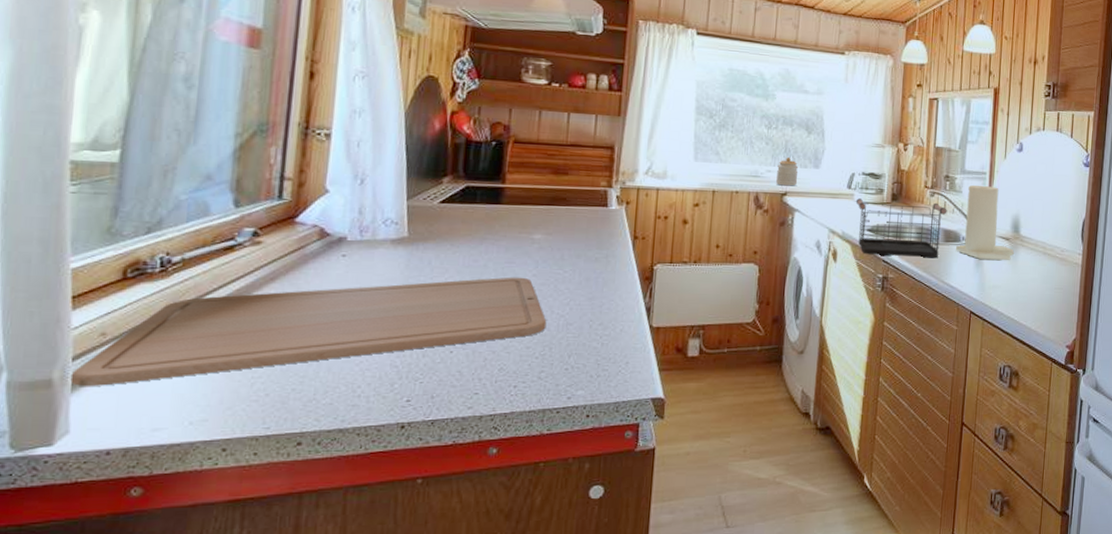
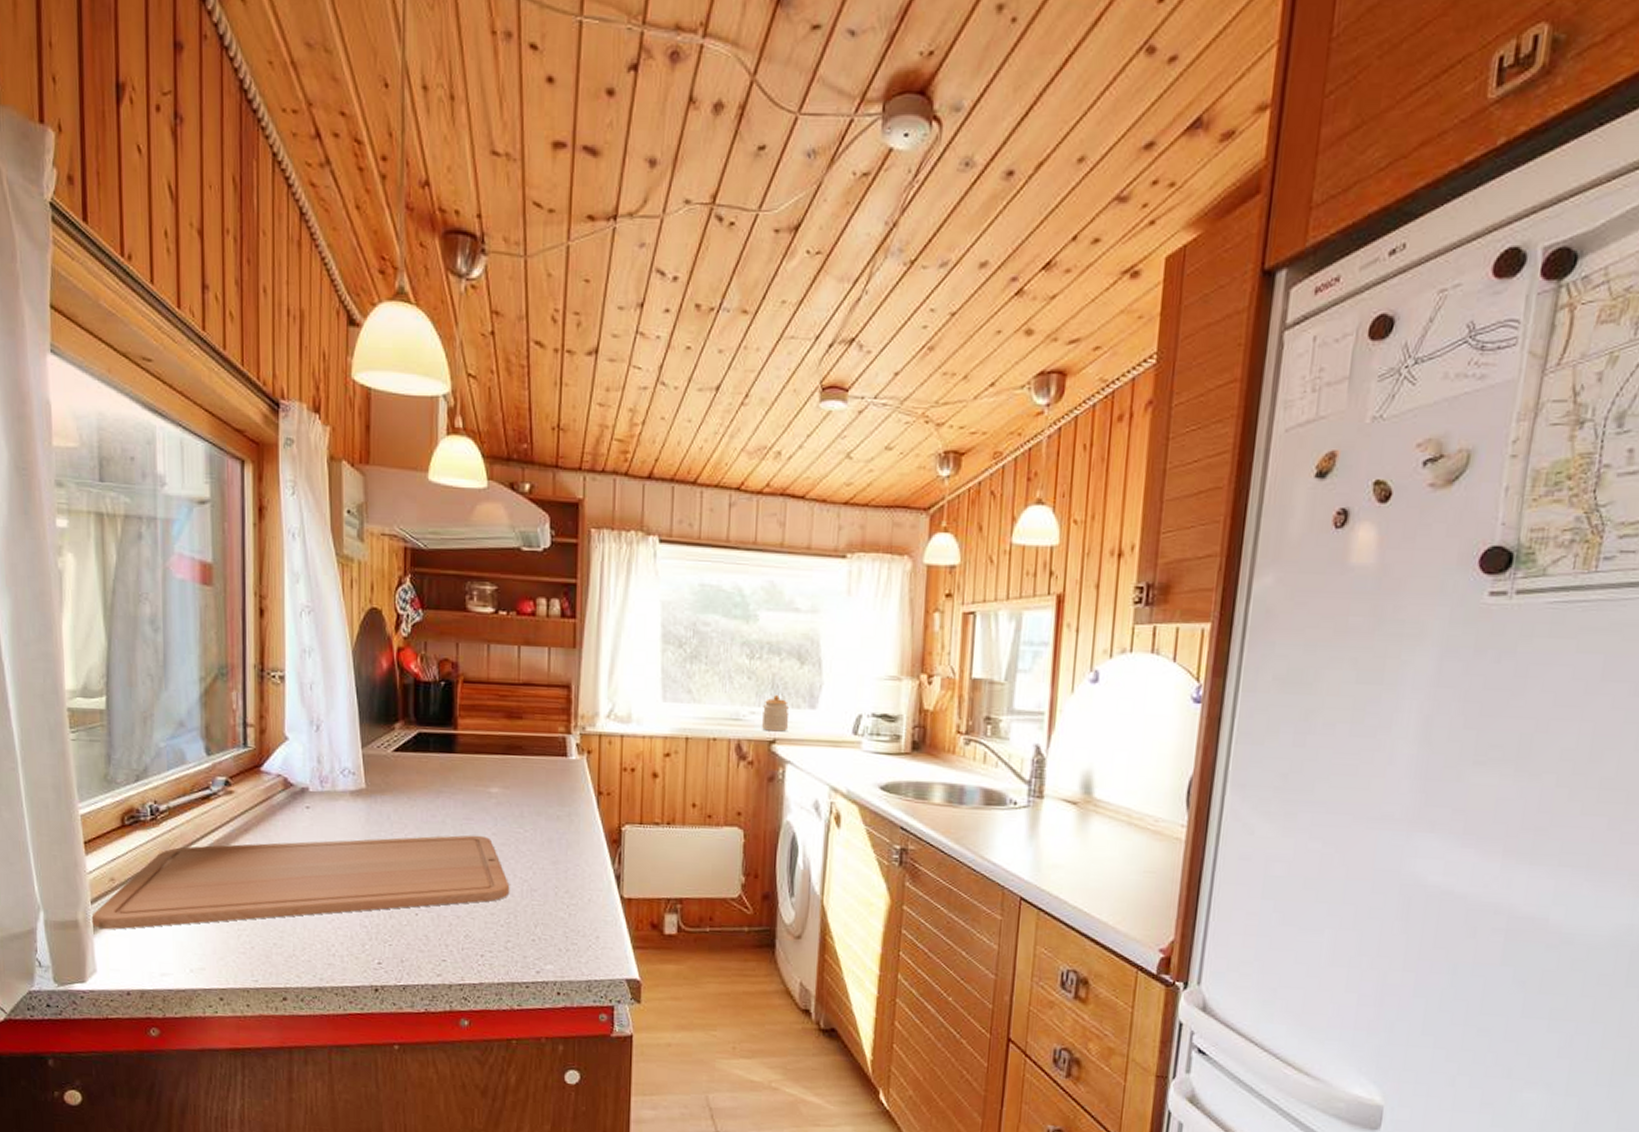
dish rack: present [855,198,947,258] -> none [864,747,988,827]
paper towel: present [956,185,1014,261] -> none [1000,729,1084,833]

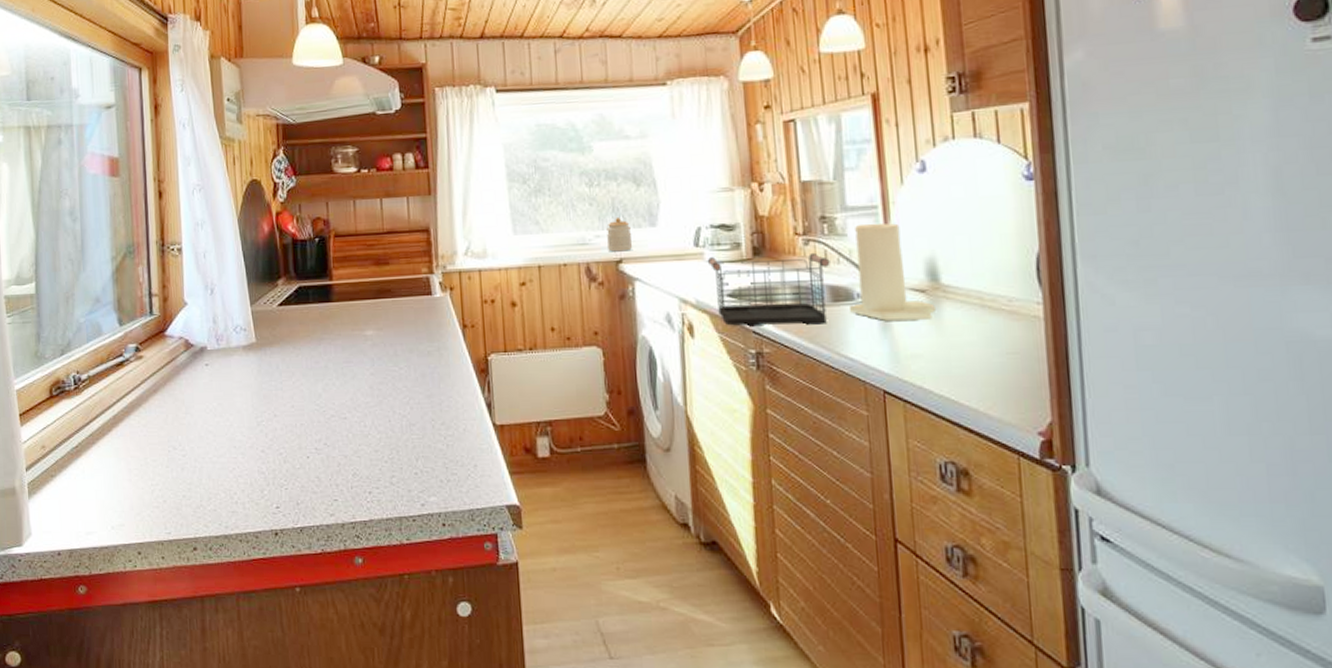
chopping board: present [92,835,510,930] -> none [27,376,391,493]
dish rack: none [864,747,988,827] -> present [707,252,830,326]
paper towel: none [1000,729,1084,833] -> present [850,223,935,321]

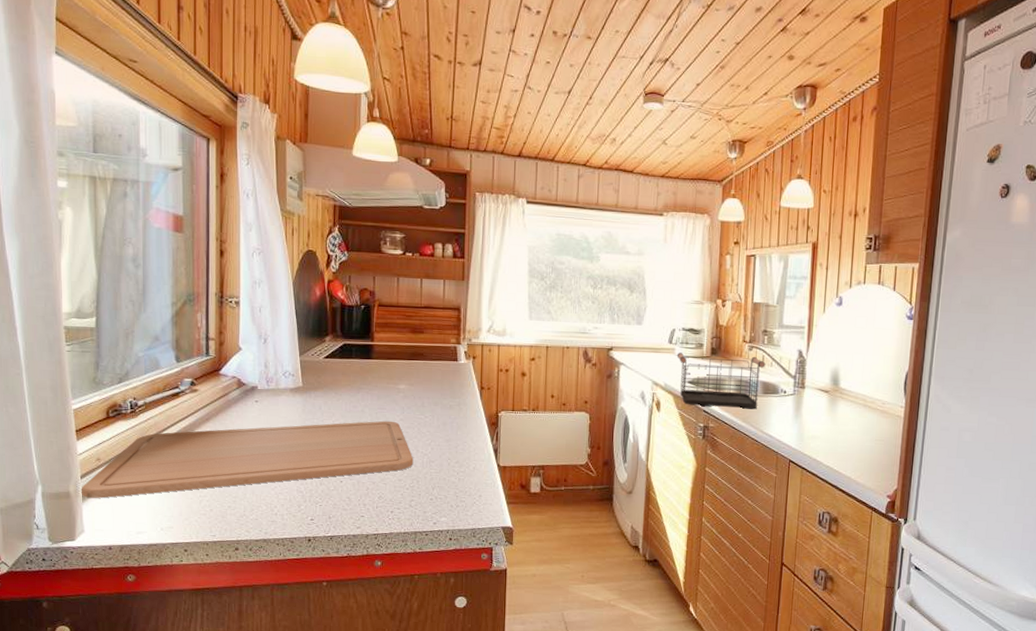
chopping board: none [27,376,391,493] -> present [81,420,414,498]
jar: present [607,218,633,252] -> none [603,315,623,342]
paper towel: present [850,223,935,321] -> none [775,339,833,413]

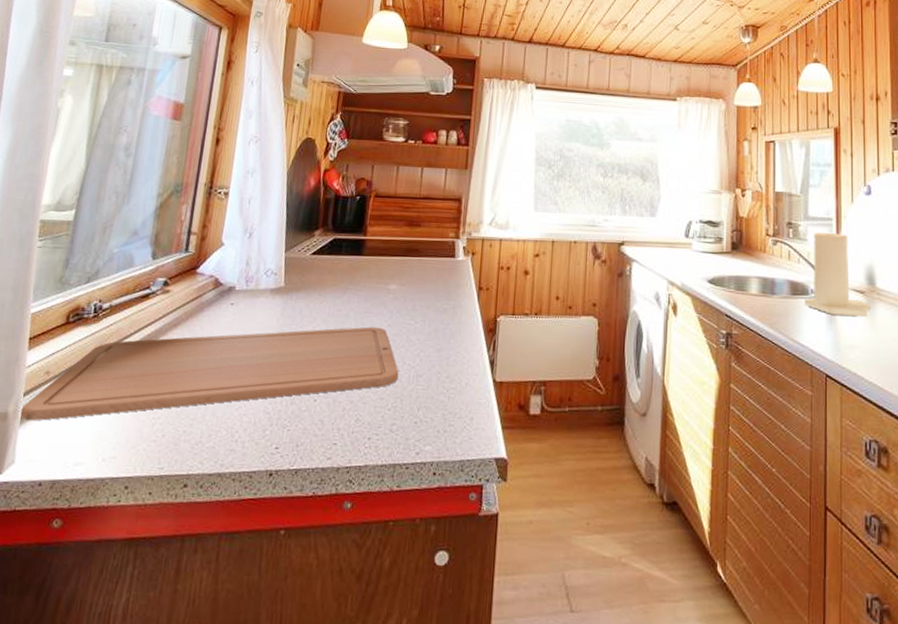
dish rack: present [676,353,766,409] -> none [694,248,792,313]
paper towel: none [775,339,833,413] -> present [805,232,871,317]

